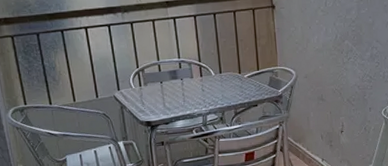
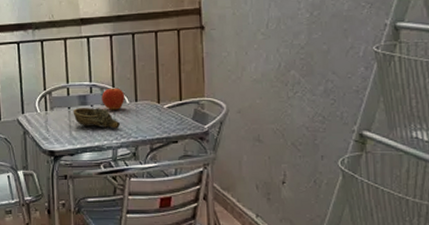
decorative bowl: none [165,81,208,98] -> present [73,107,120,129]
fruit: none [190,62,211,82] -> present [102,88,125,110]

